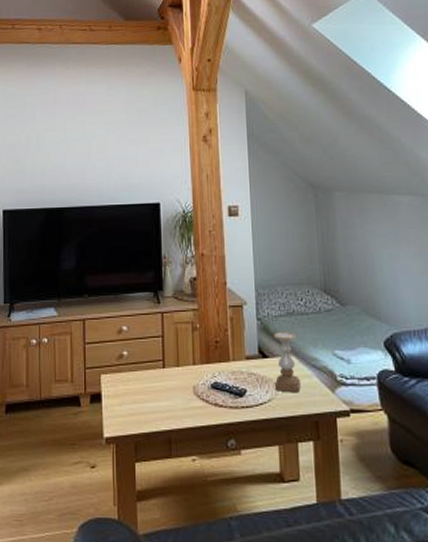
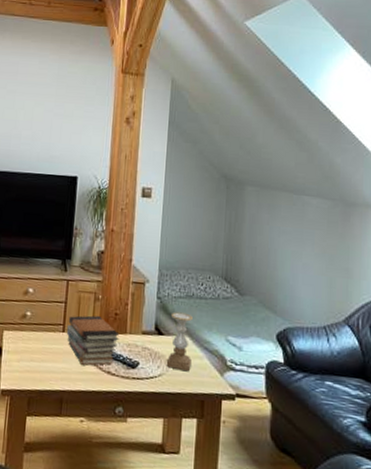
book stack: none [166,346,223,400] -> present [66,315,120,366]

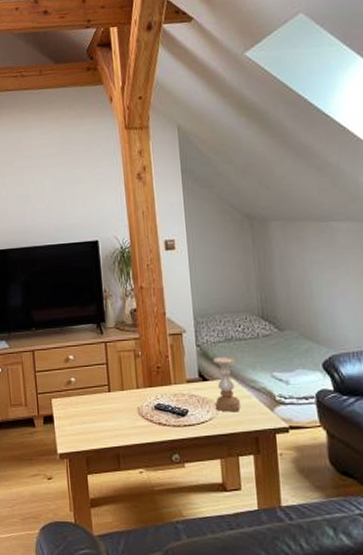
book stack: present [66,315,120,366] -> none [111,372,165,420]

